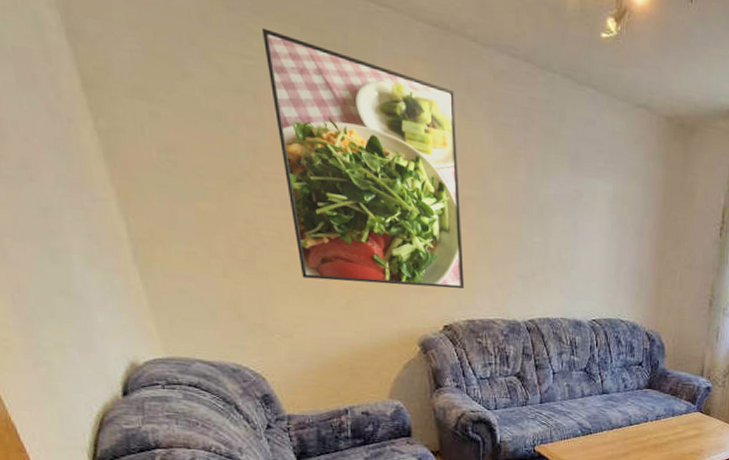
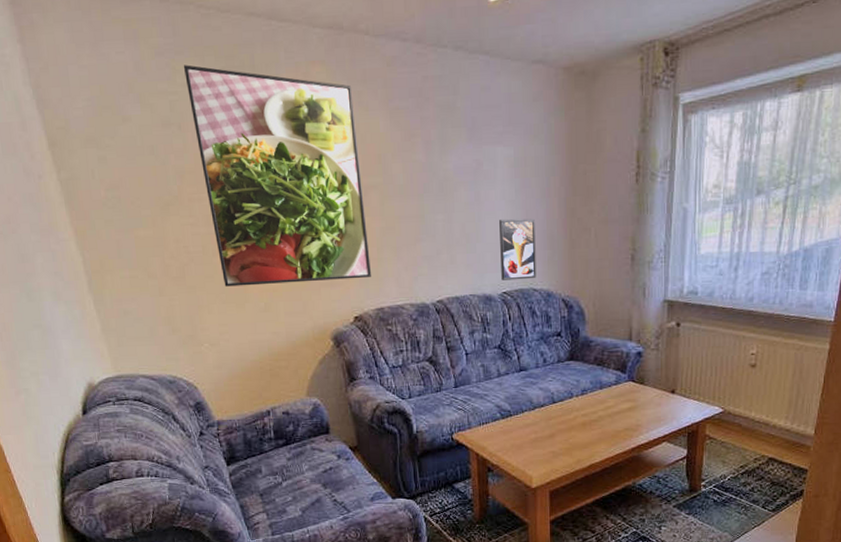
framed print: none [592,250,627,310] -> present [499,218,537,280]

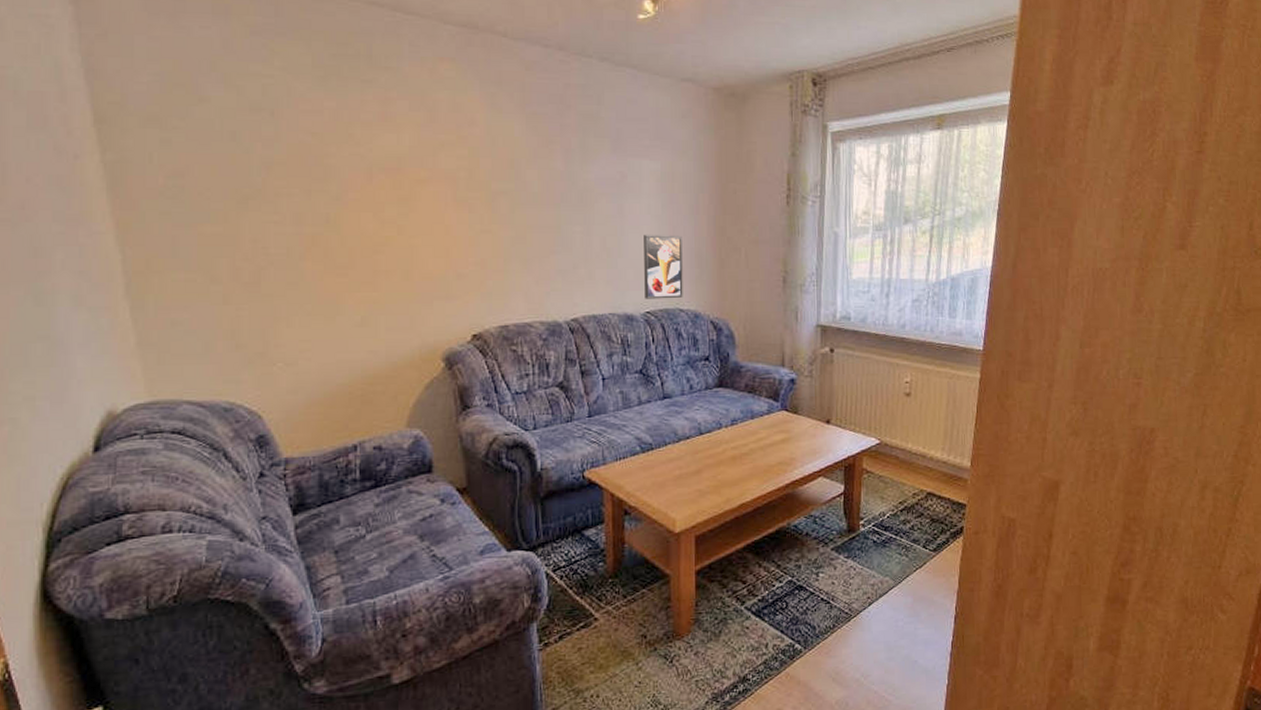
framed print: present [183,64,371,287] -> none [284,47,495,296]

